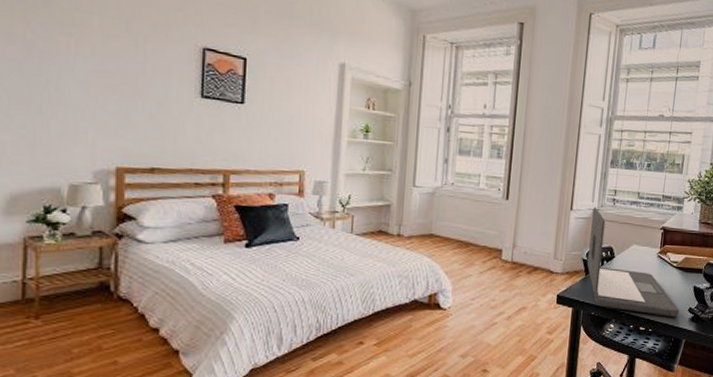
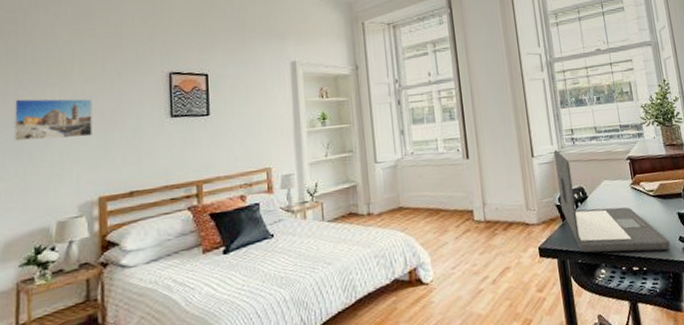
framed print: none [20,42,113,101] -> present [13,98,93,142]

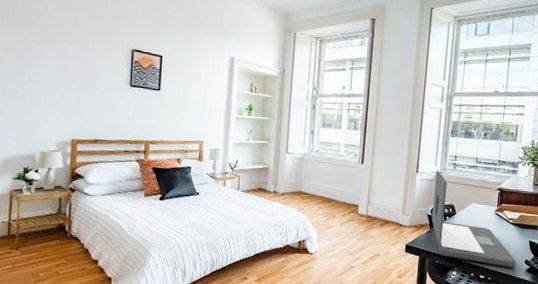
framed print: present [13,98,93,142] -> none [11,51,71,91]

